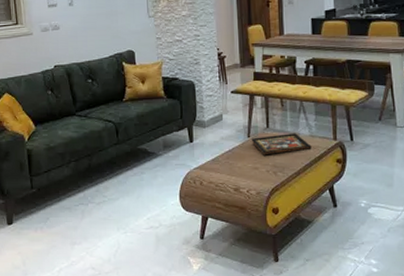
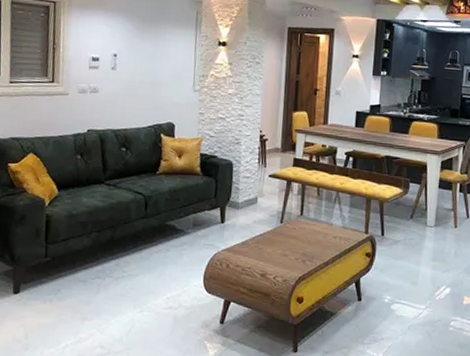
decorative tray: present [251,133,312,156] -> none [283,223,343,243]

